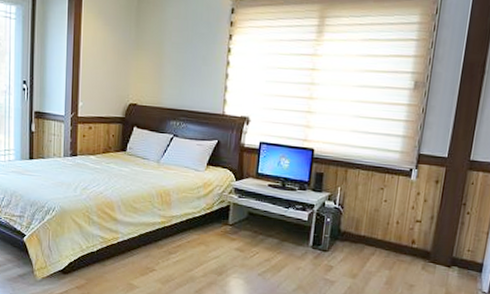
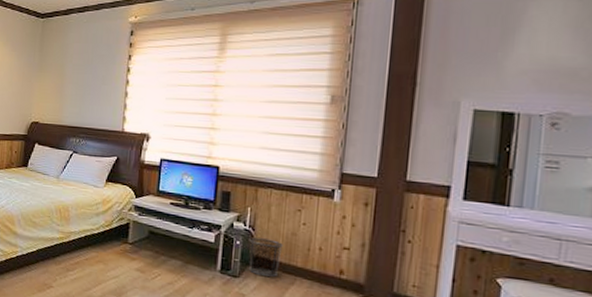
waste bin: none [337,214,367,250] -> present [249,237,283,278]

